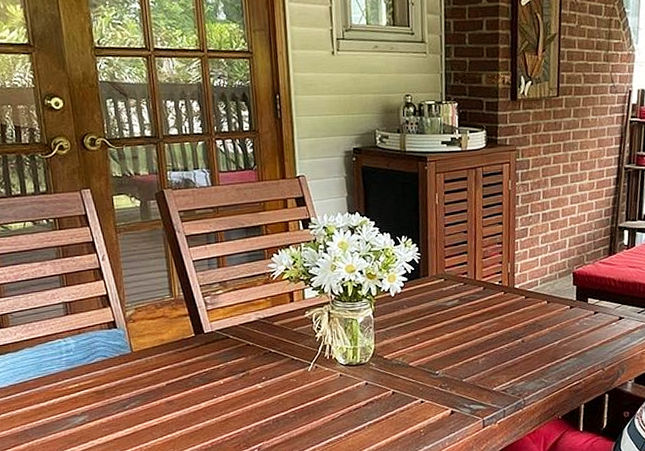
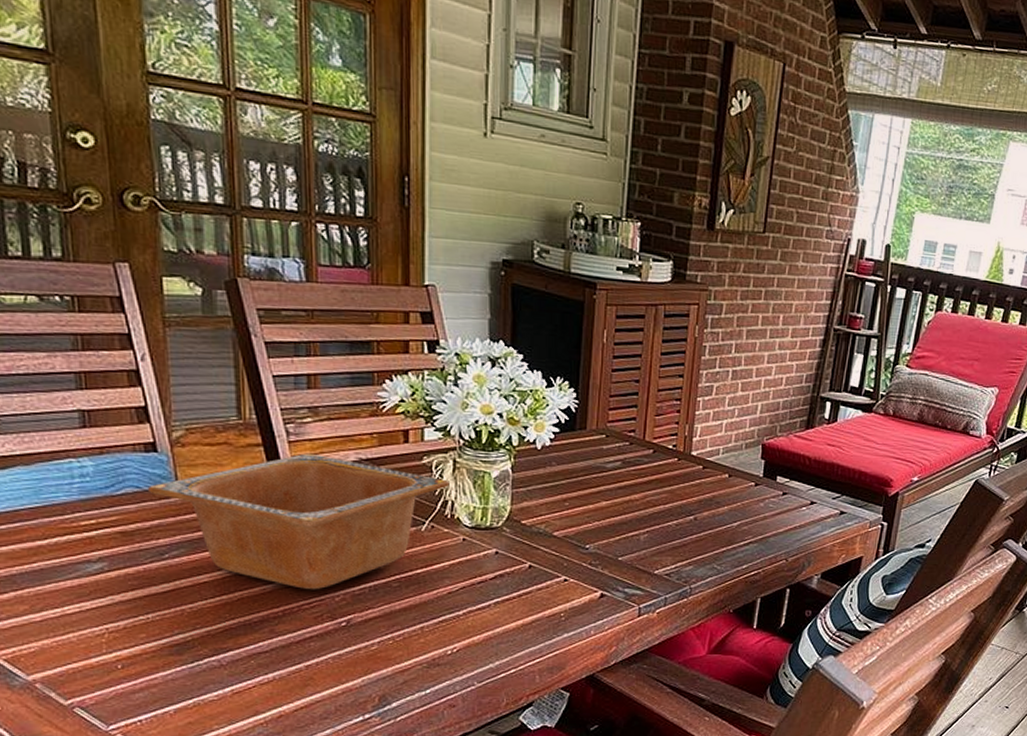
serving bowl: none [112,317,327,426] -> present [148,453,450,590]

